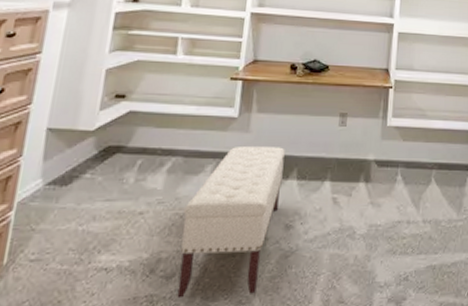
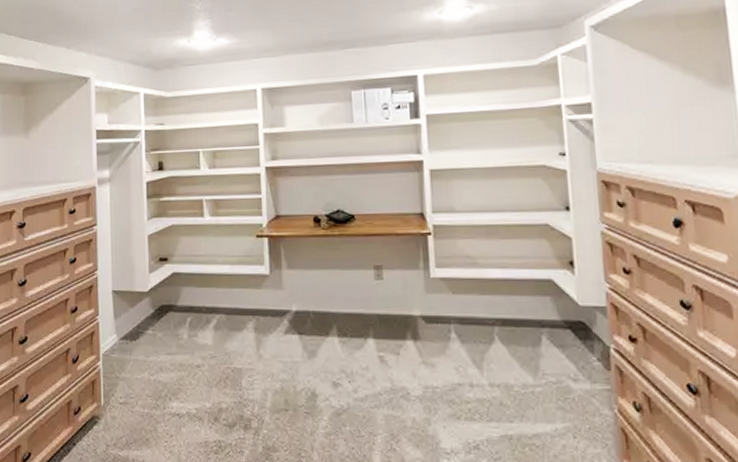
bench: present [177,145,286,299] -> none [234,302,323,448]

